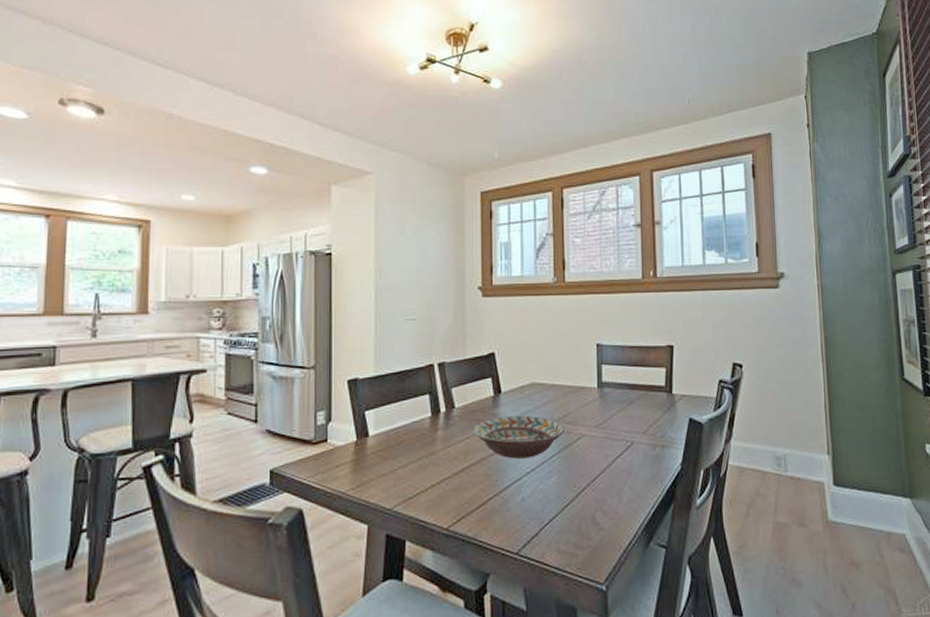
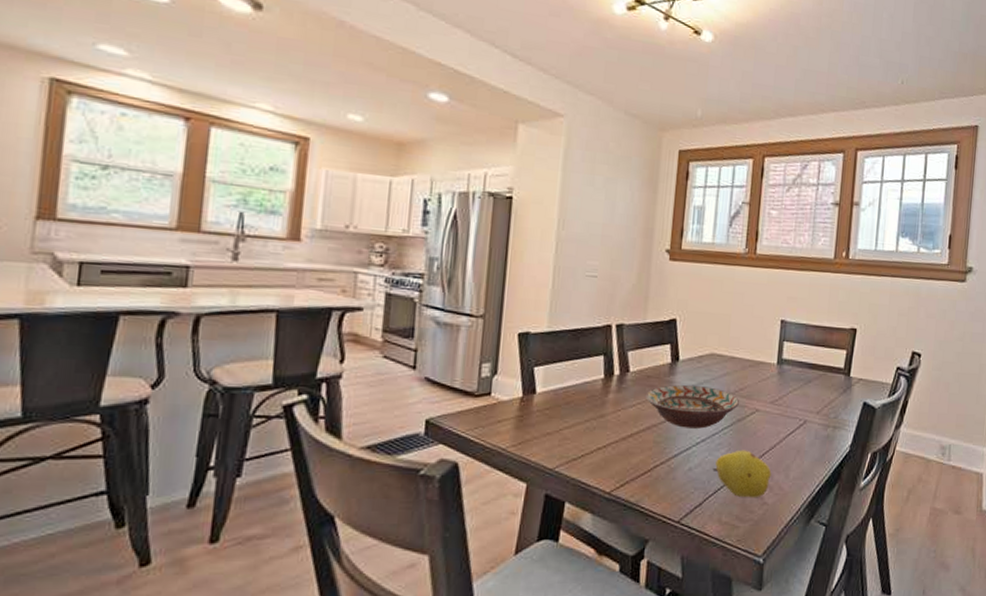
fruit: none [545,476,605,524] -> present [712,450,772,497]

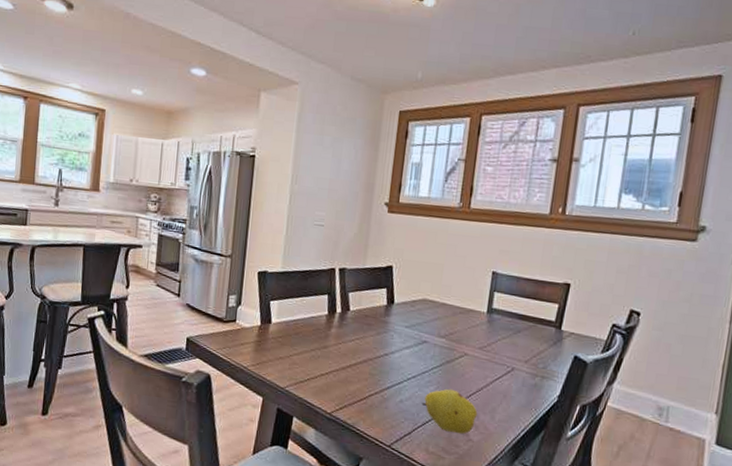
decorative bowl: present [645,384,740,429] -> none [363,325,450,366]

